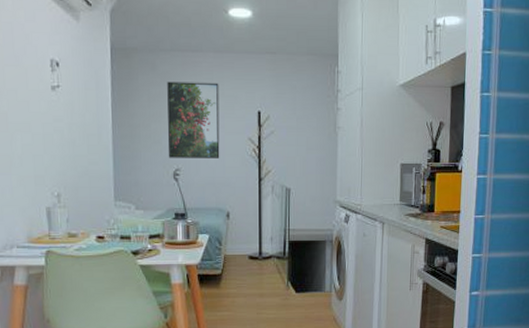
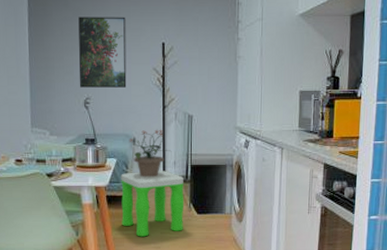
stool: none [214,247,282,318] -> present [121,171,184,237]
potted plant: none [222,203,269,255] -> present [129,129,172,178]

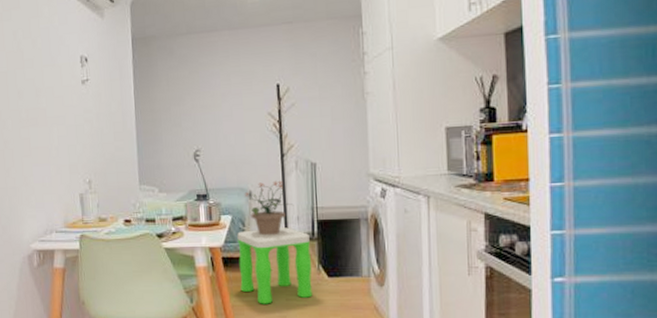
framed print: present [78,16,127,88] -> none [184,60,239,139]

